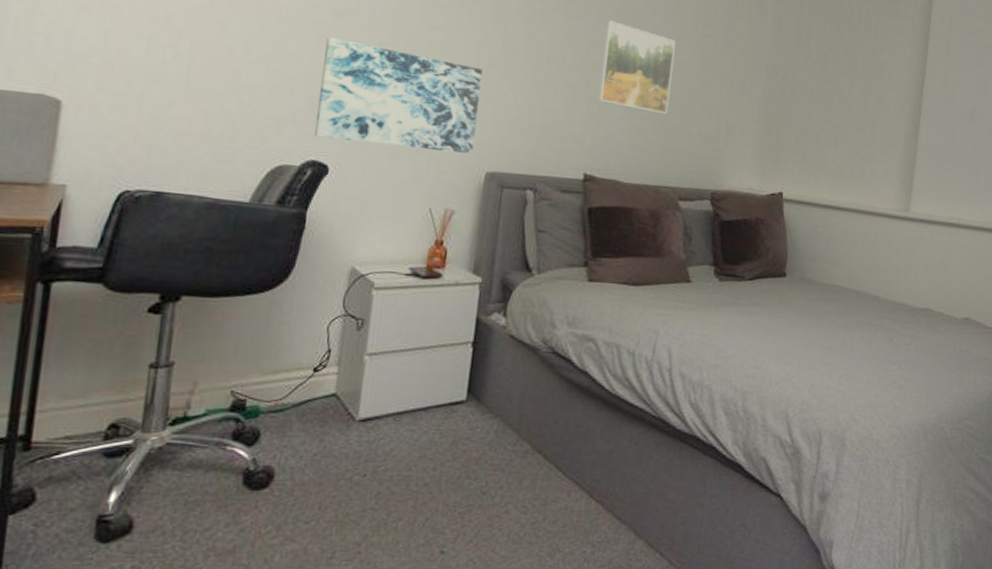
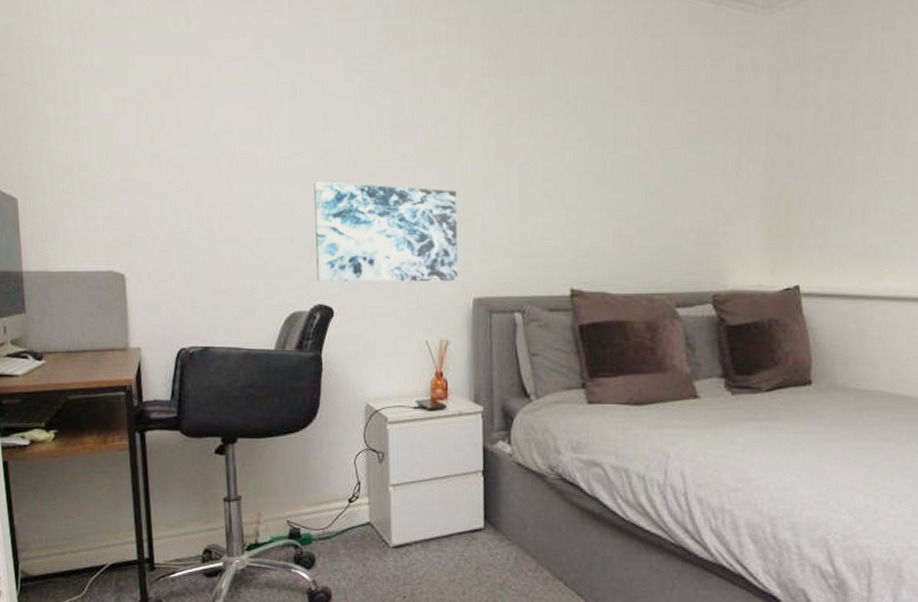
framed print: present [598,20,676,115] -> none [576,114,654,212]

